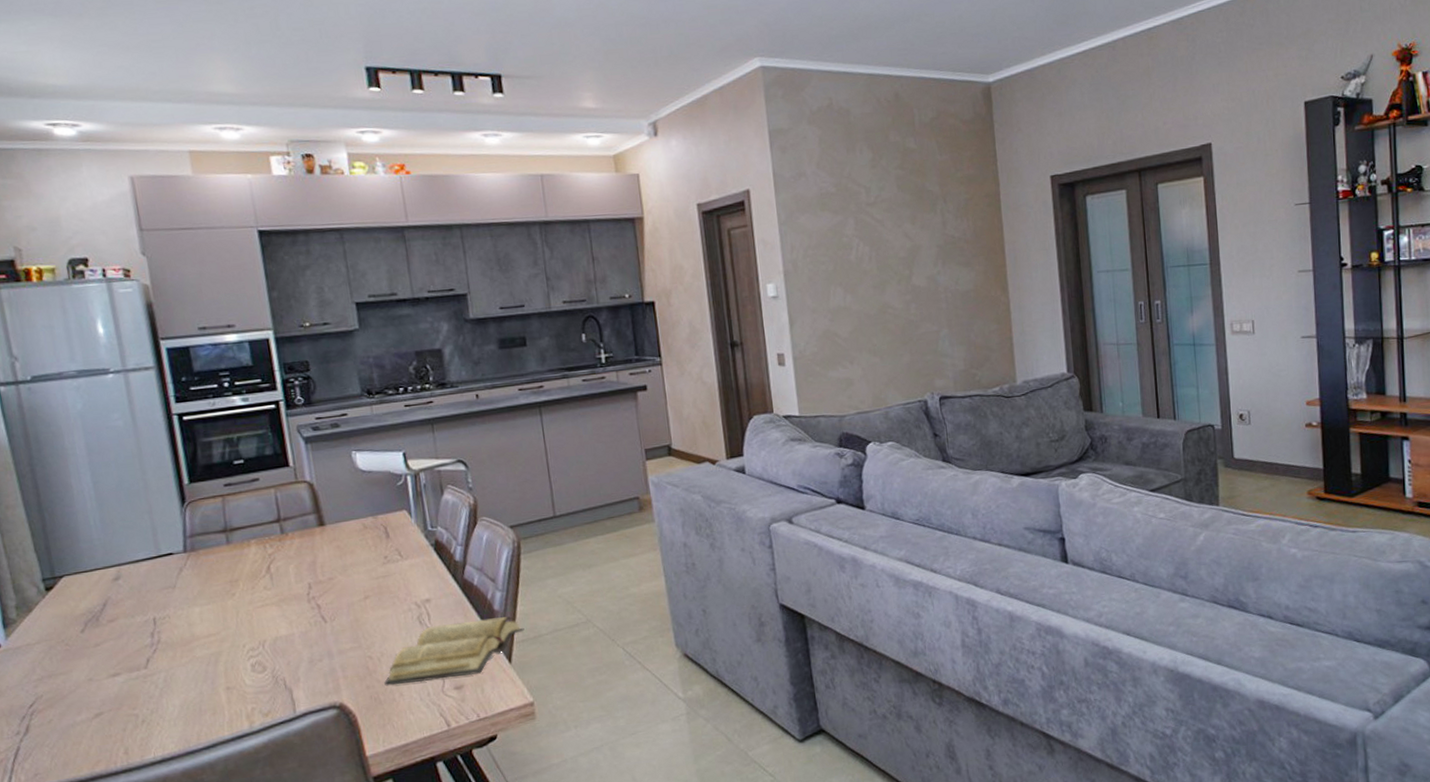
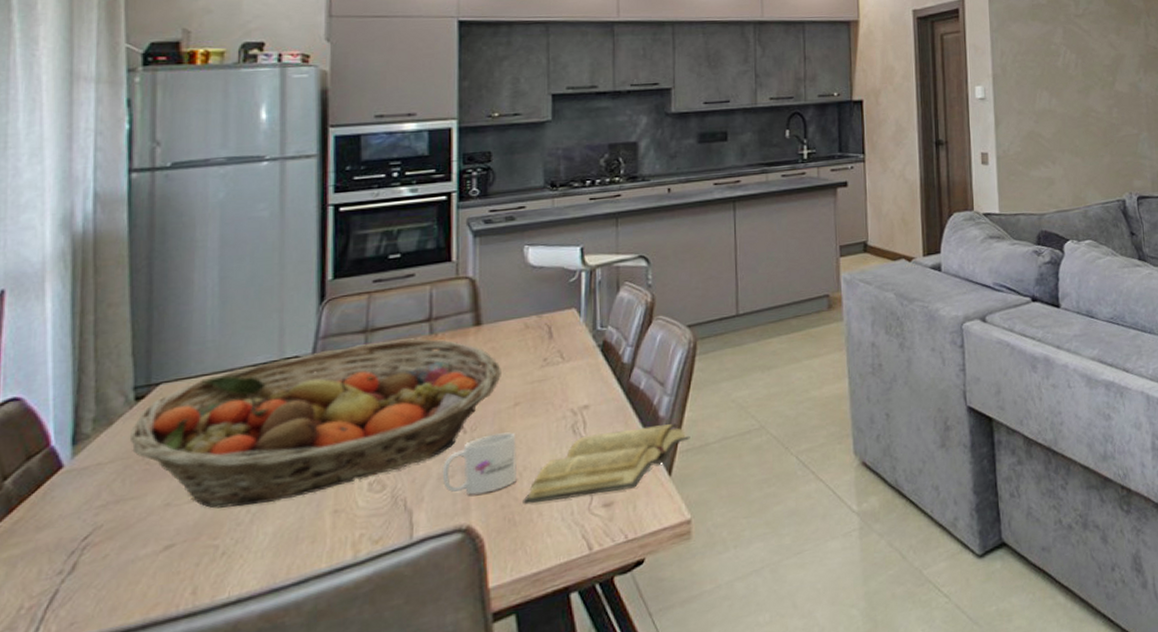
fruit basket: none [48,537,349,684] -> present [131,337,501,509]
mug: none [311,622,377,677] -> present [443,432,518,495]

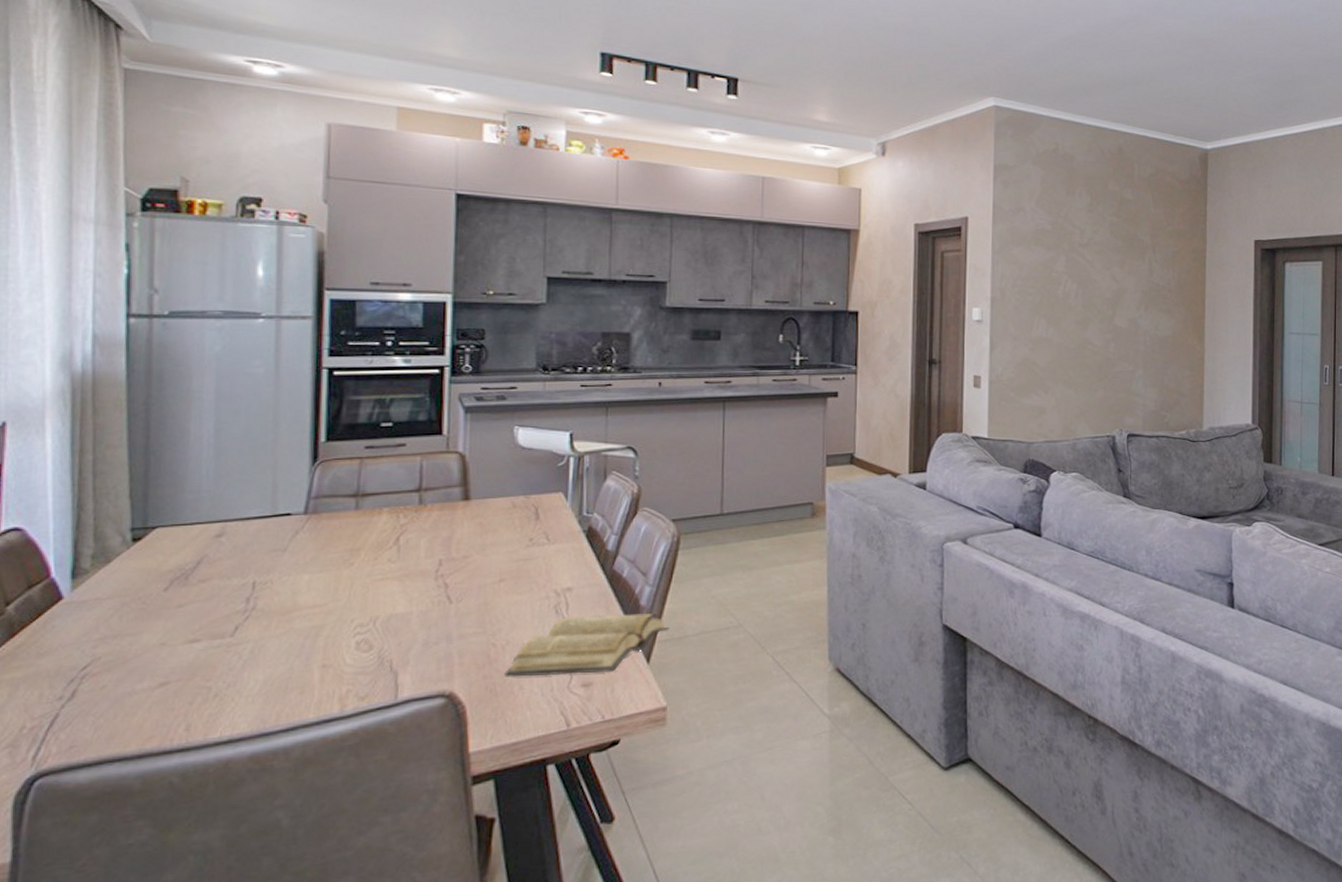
fruit basket: present [131,337,501,509] -> none [128,507,488,653]
mug: present [443,432,518,495] -> none [428,606,501,663]

